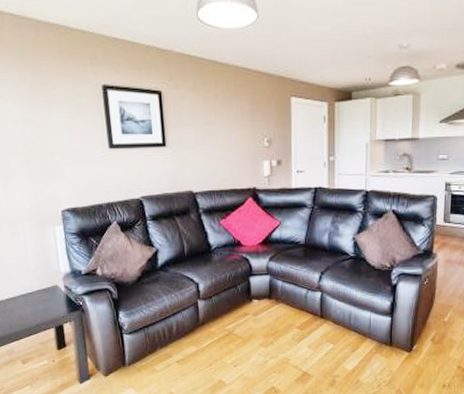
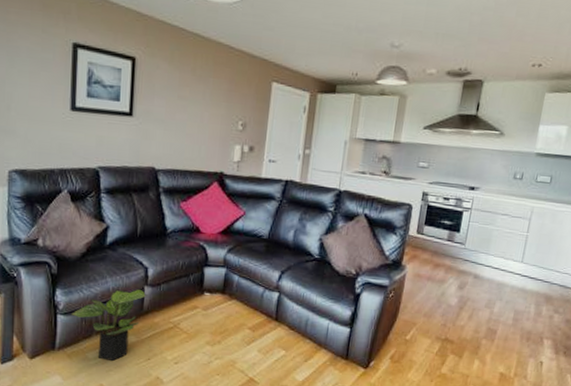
potted plant: none [134,303,201,370] -> present [70,289,147,361]

